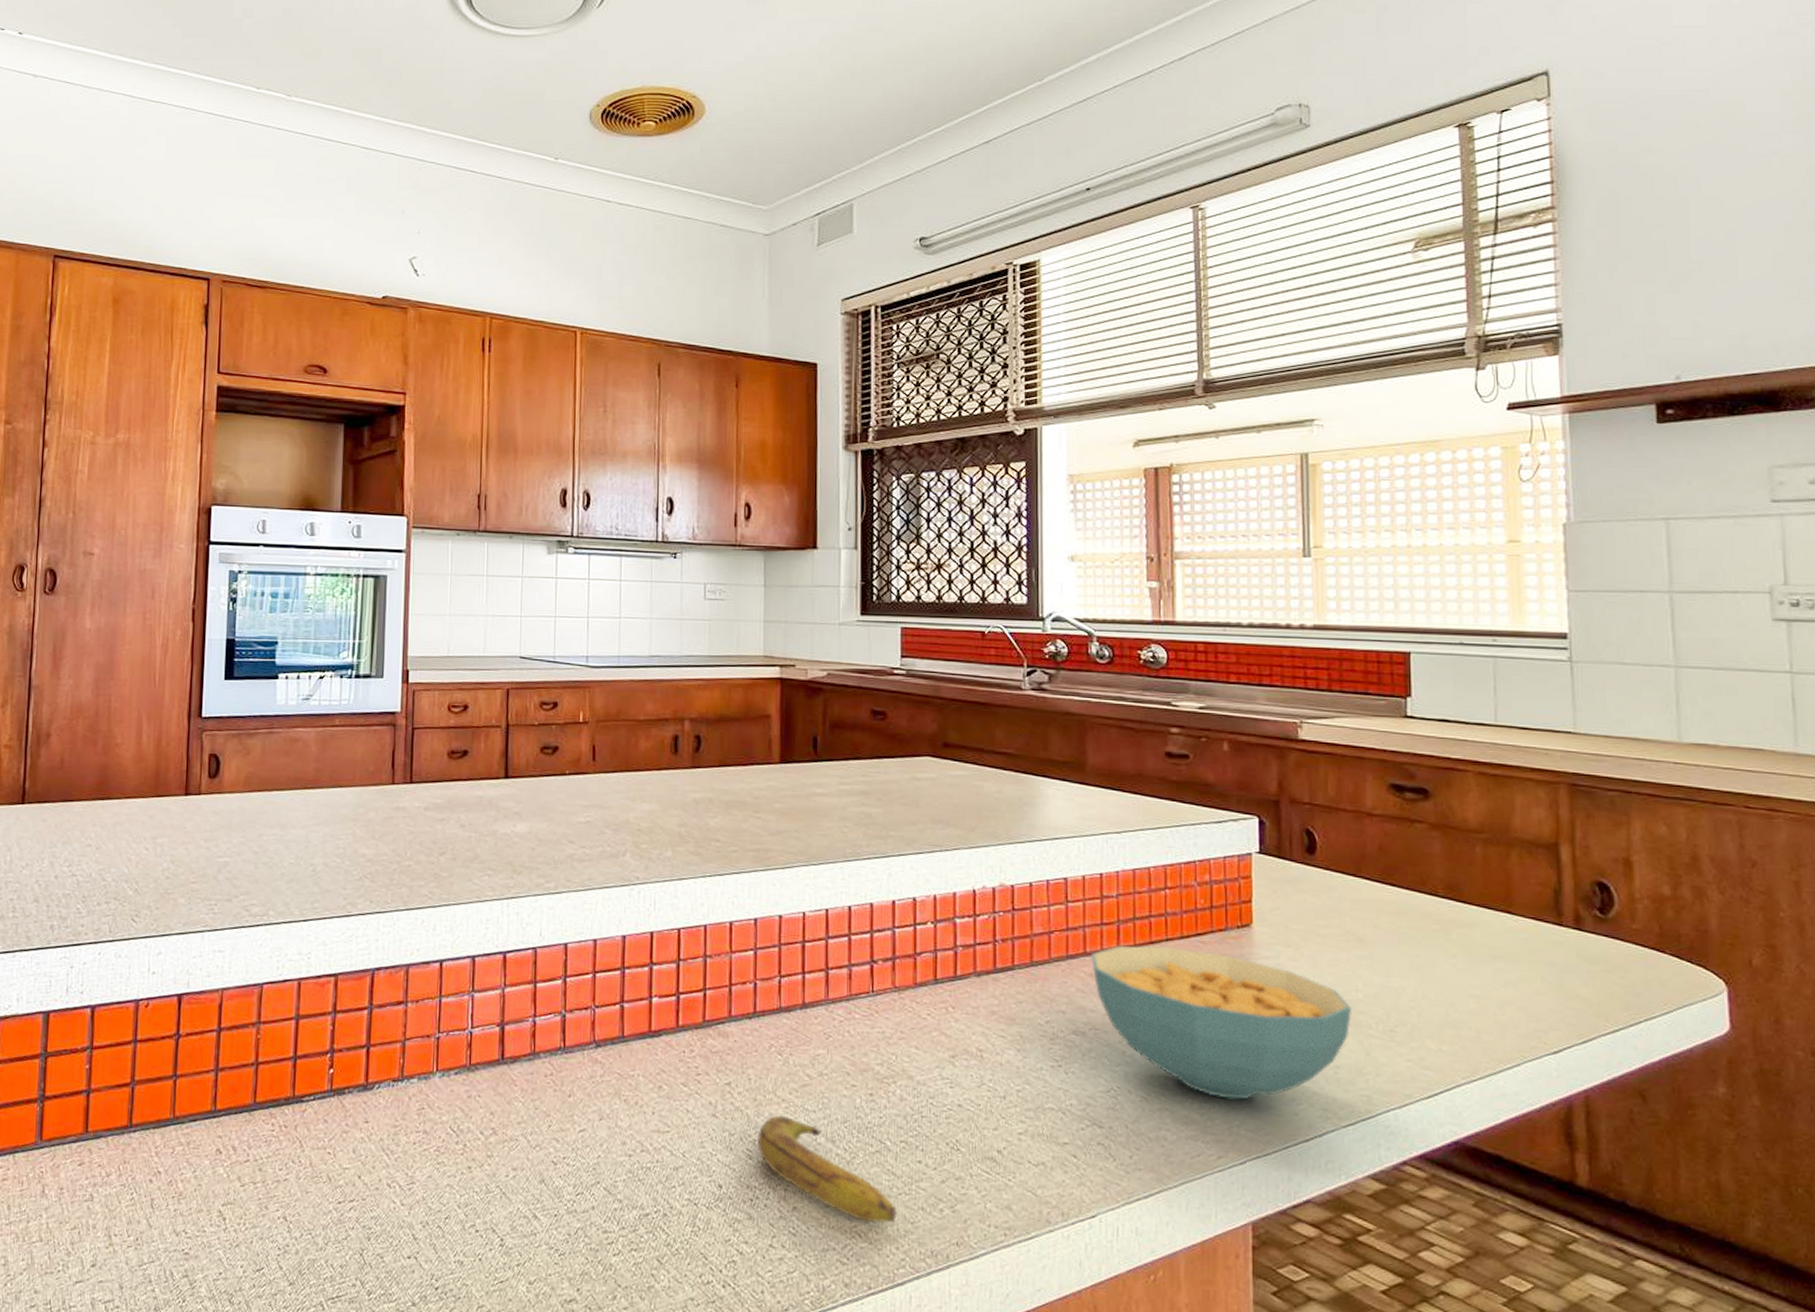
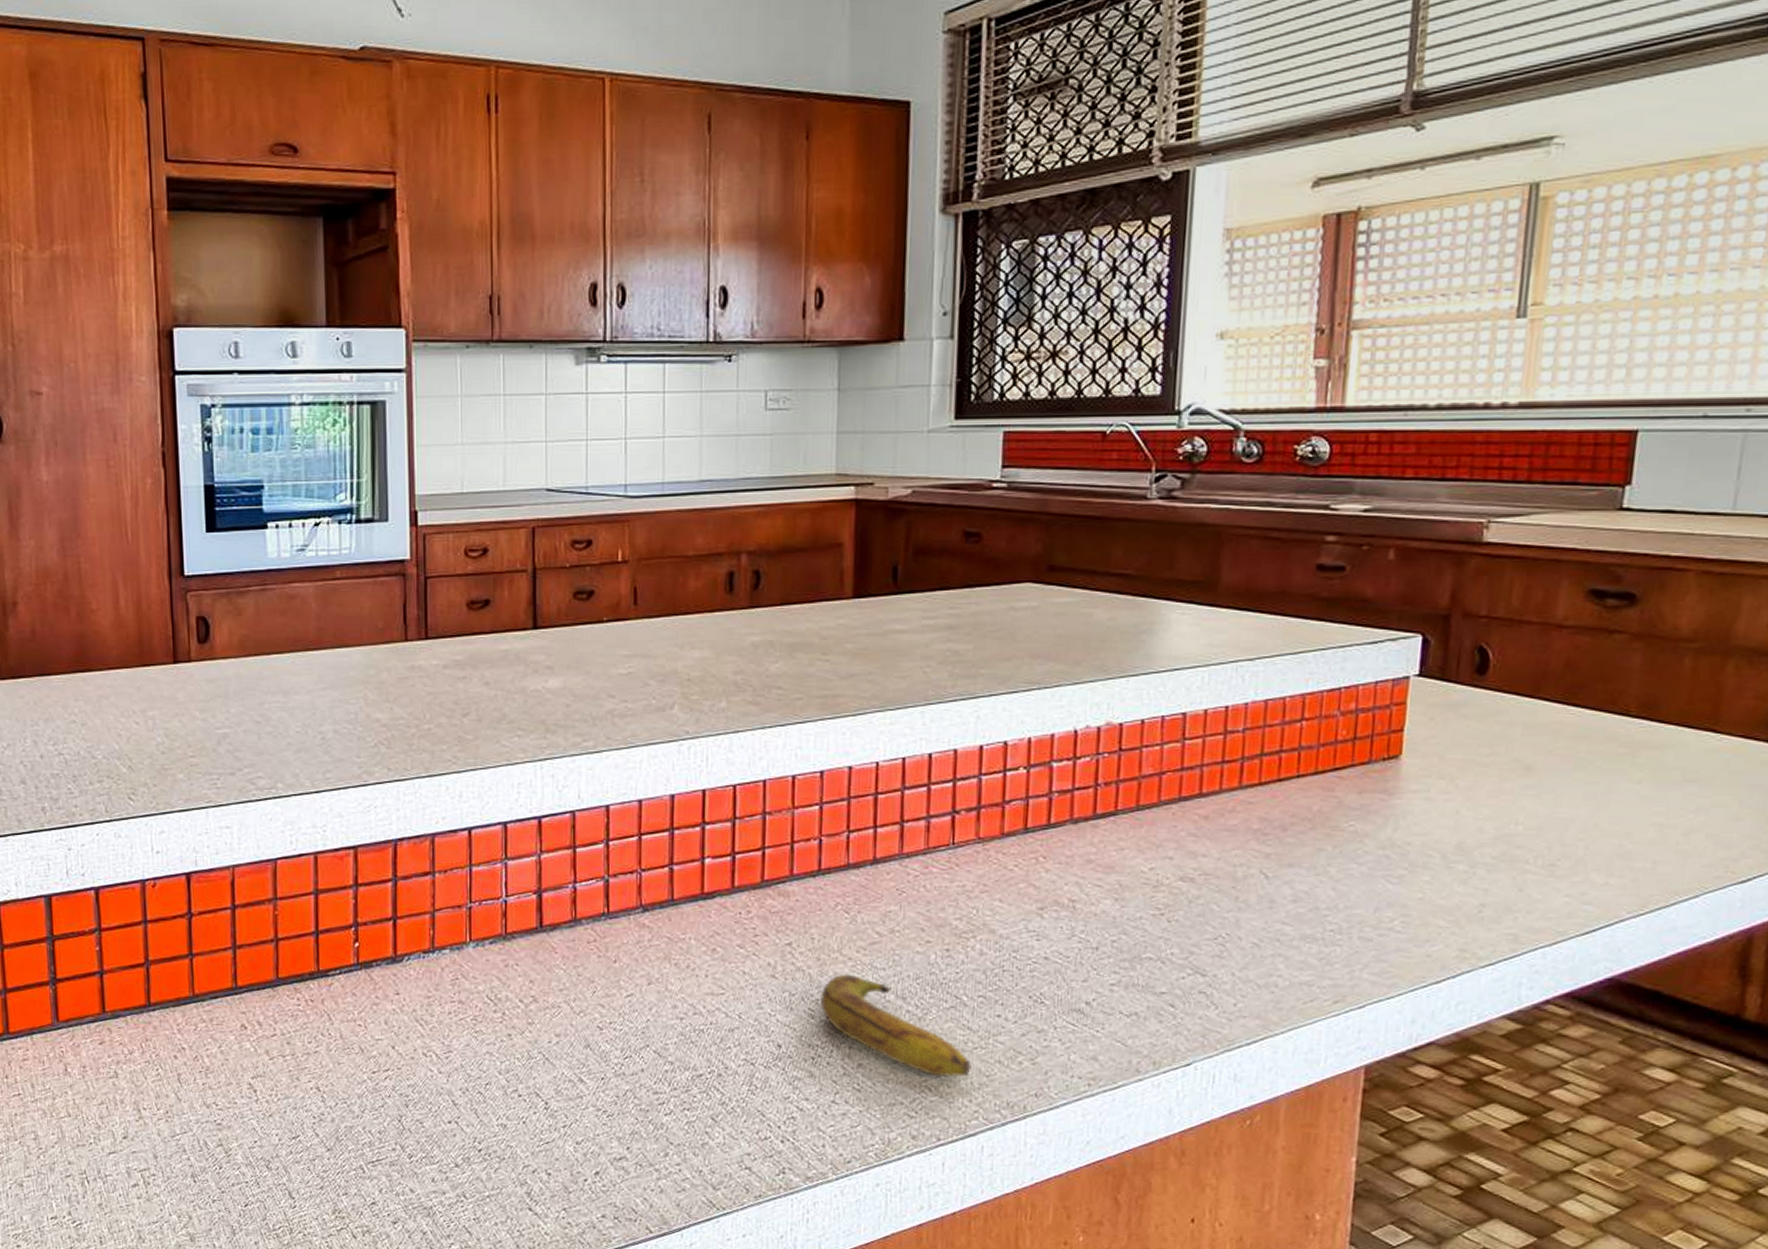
cereal bowl: present [1090,945,1351,1100] -> none [1206,783,1507,943]

